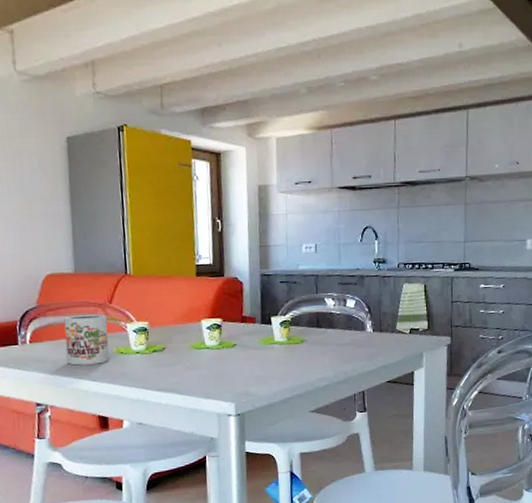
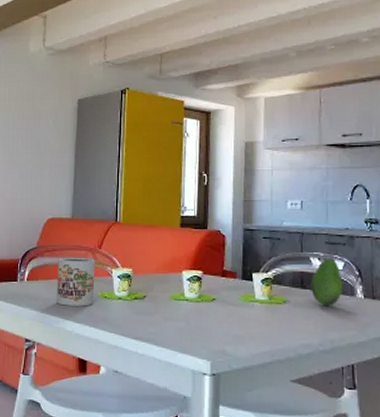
fruit: none [325,298,355,342] -> present [310,258,343,307]

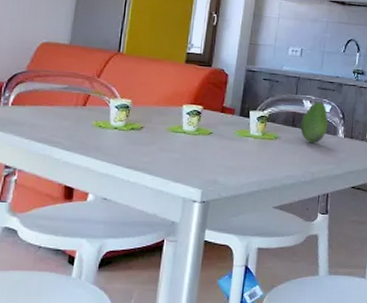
mug: present [56,257,95,306] -> none [44,83,92,135]

